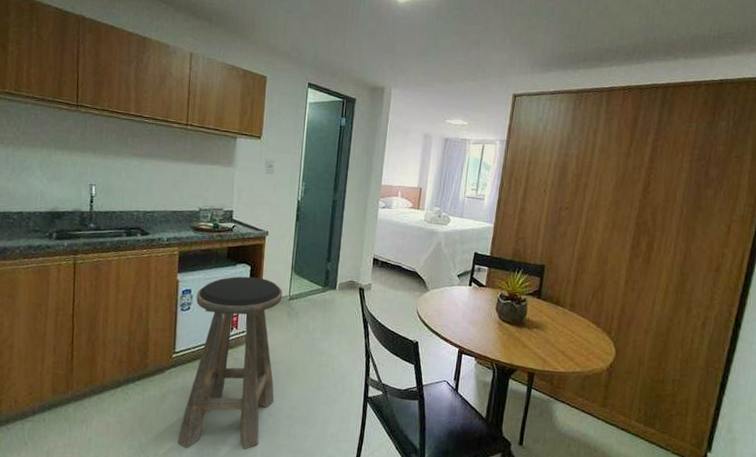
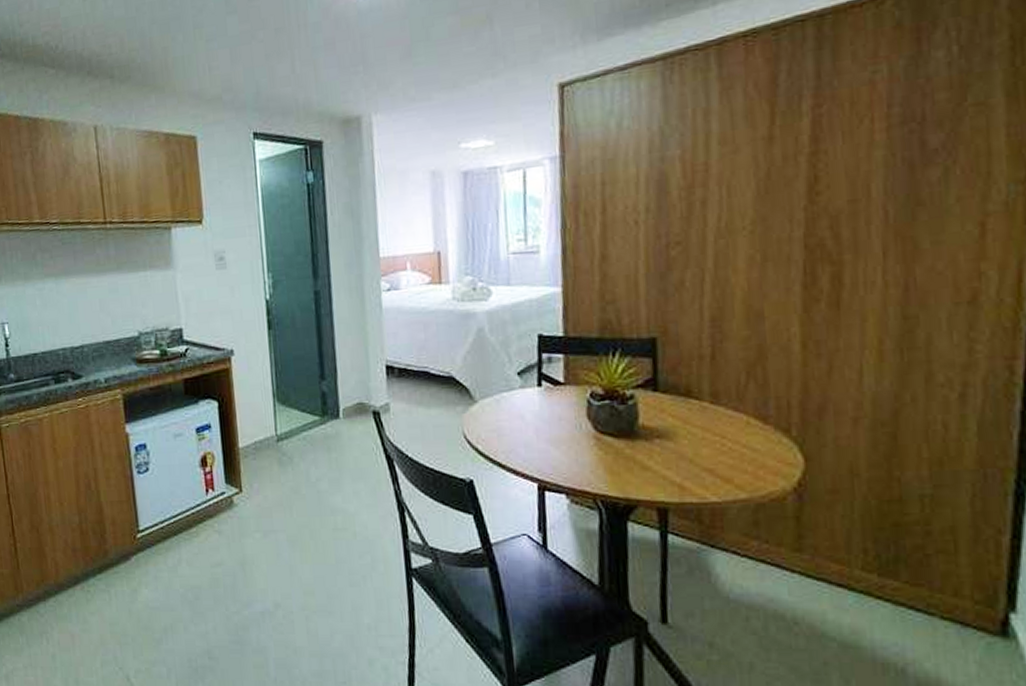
stool: present [177,276,283,450] -> none [154,415,280,660]

